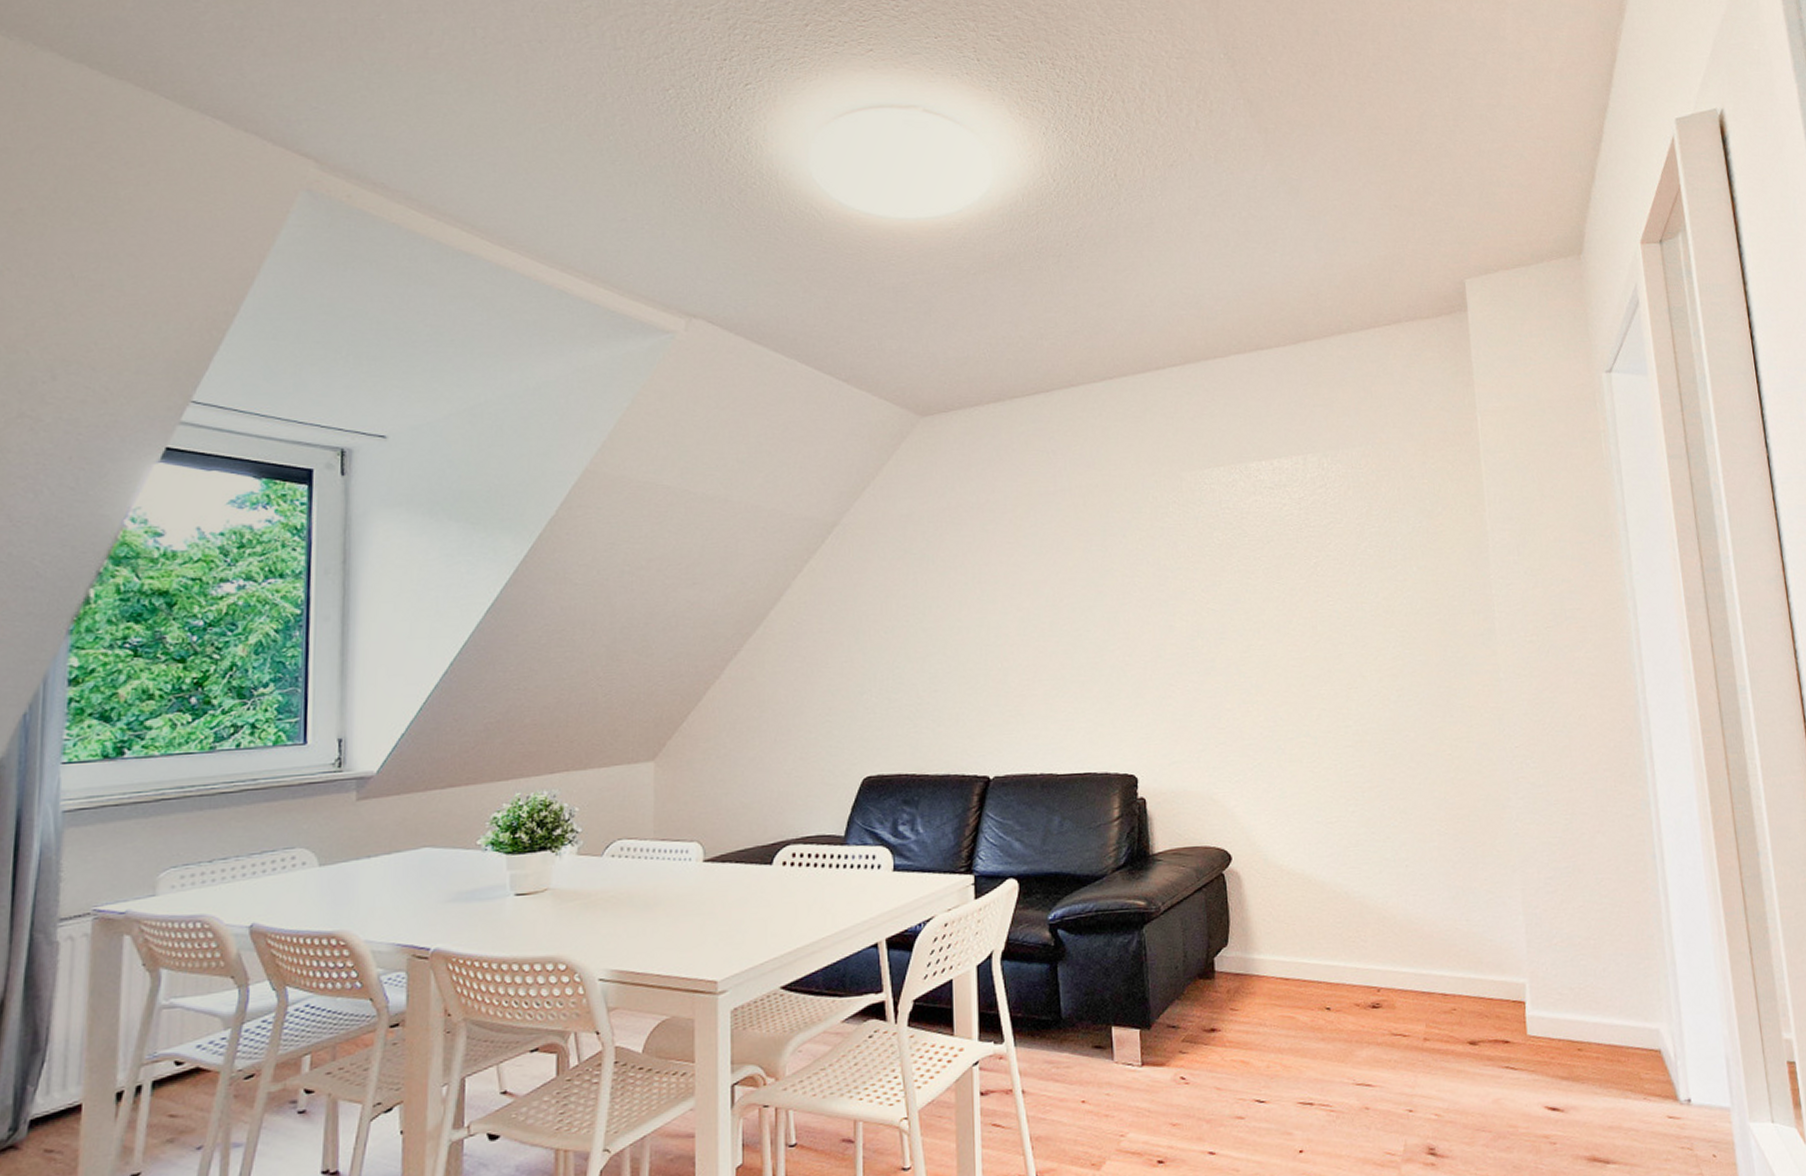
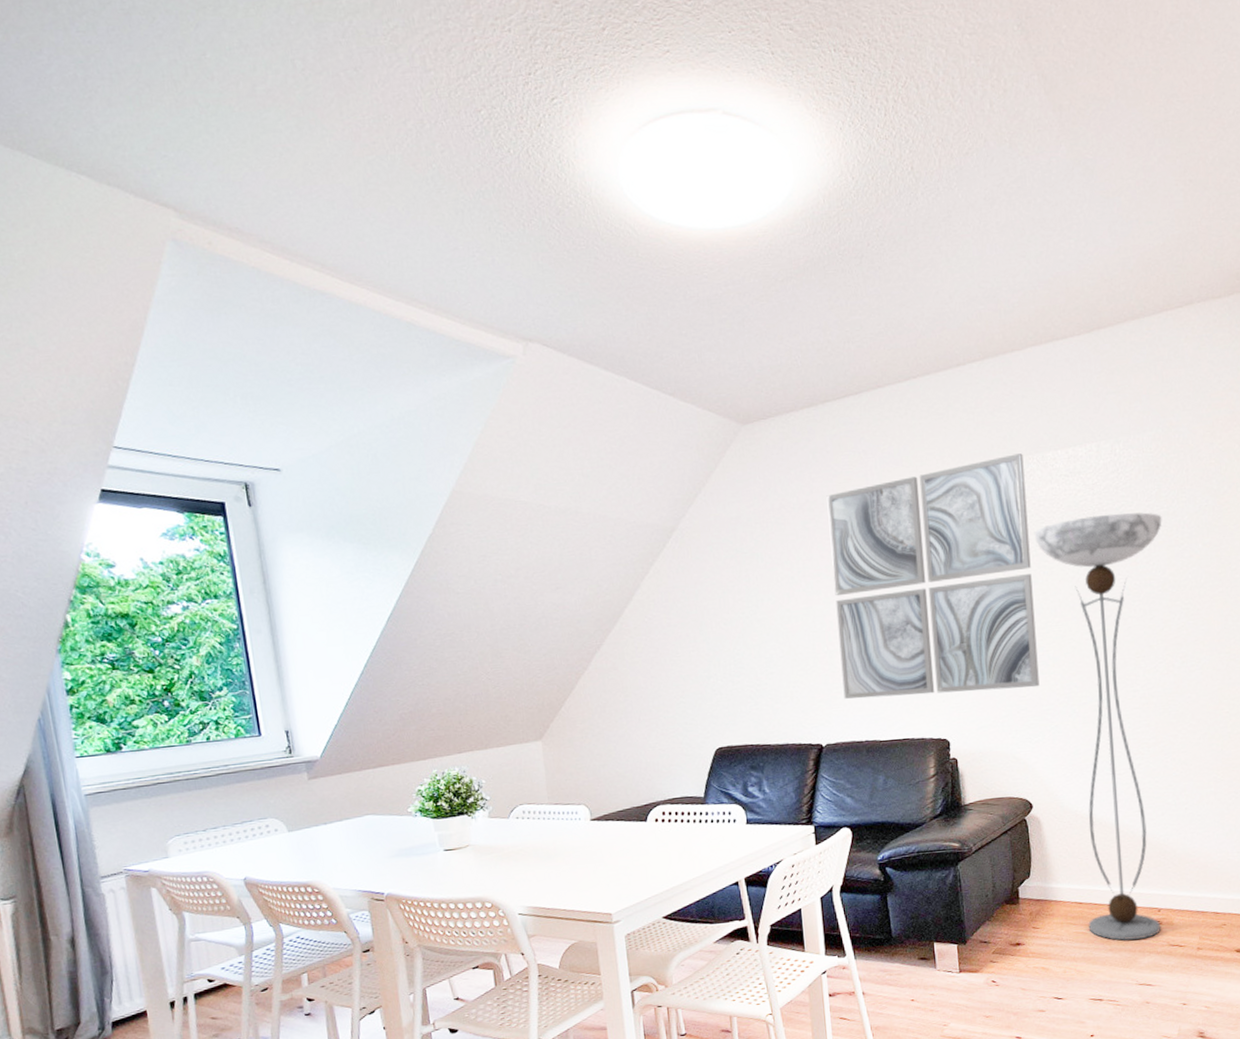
wall art: none [1009,462,1241,725] -> present [826,453,1040,699]
floor lamp: none [1235,530,1381,1028] -> present [1034,512,1162,941]

